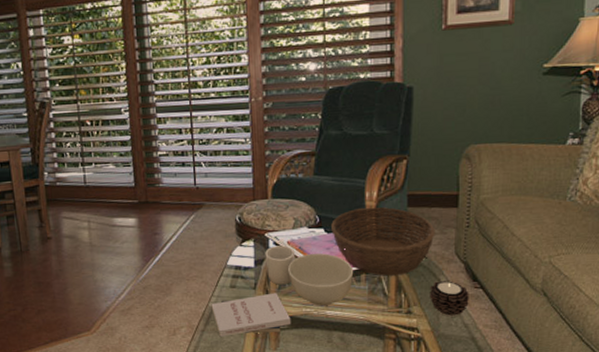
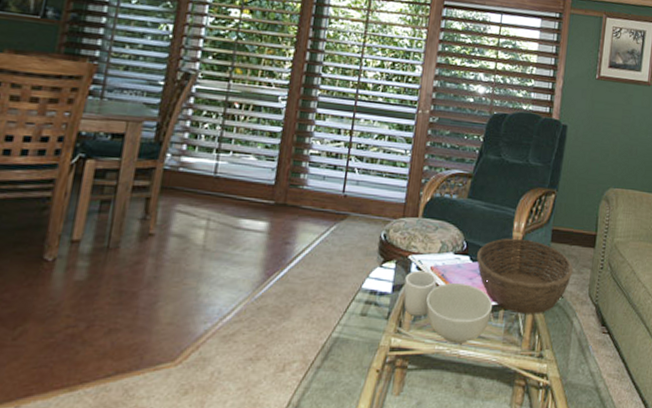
books: present [211,292,292,337] -> none [334,325,422,376]
candle: present [430,281,469,317] -> none [562,323,597,364]

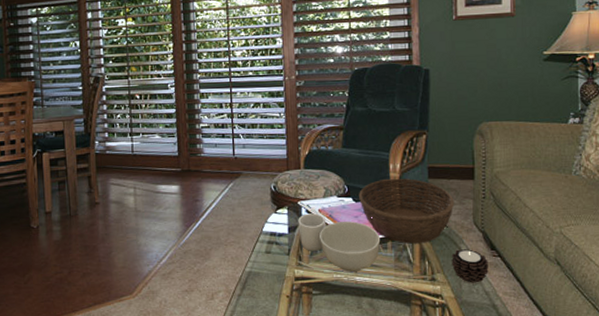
candle: none [562,323,597,364] -> present [451,249,489,285]

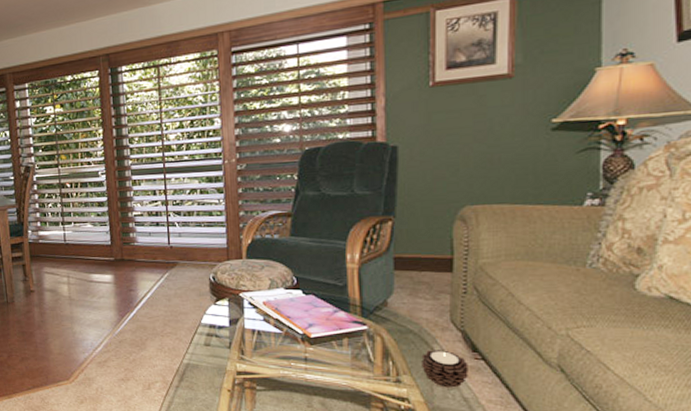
mug: present [298,213,327,251] -> none [240,306,272,345]
bowl: present [320,221,381,272] -> none [264,316,335,369]
basket: present [359,178,455,244] -> none [310,269,427,342]

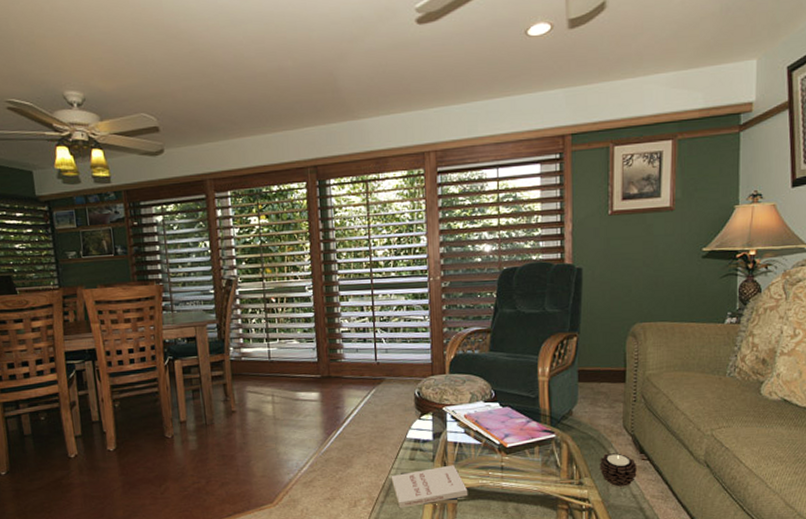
books: none [185,353,268,394] -> present [391,465,468,508]

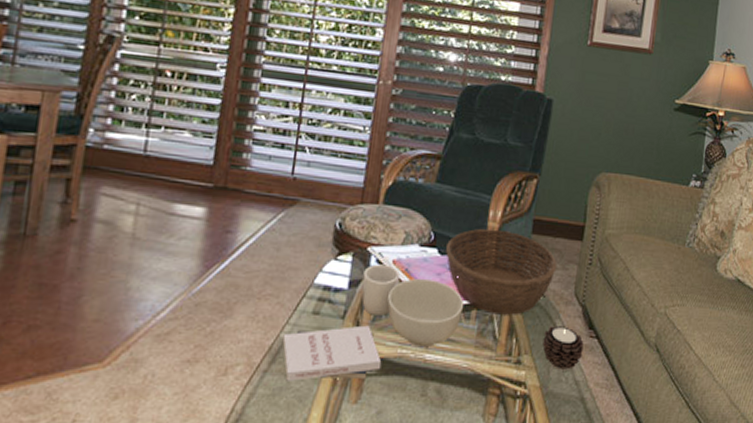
mug: none [443,419,472,457] -> present [361,264,401,316]
bowl: none [465,427,528,477] -> present [387,279,465,347]
basket: none [506,382,605,449] -> present [446,228,557,315]

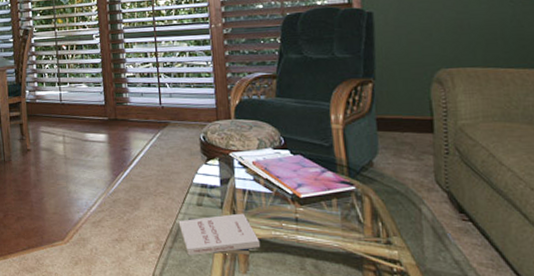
mug: present [361,264,401,316] -> none [230,165,262,205]
bowl: present [387,279,465,347] -> none [254,176,324,229]
basket: present [446,228,557,315] -> none [297,130,411,202]
candle: present [542,326,584,371] -> none [410,211,458,251]

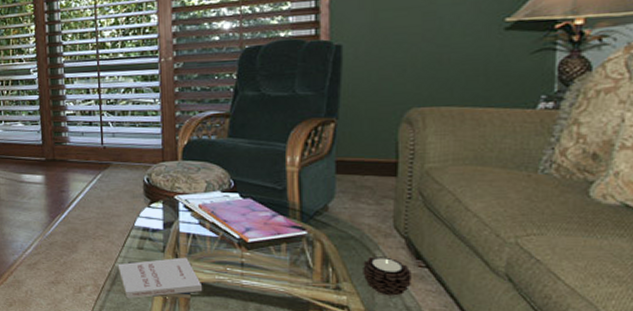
candle: none [410,211,458,251] -> present [363,257,412,297]

